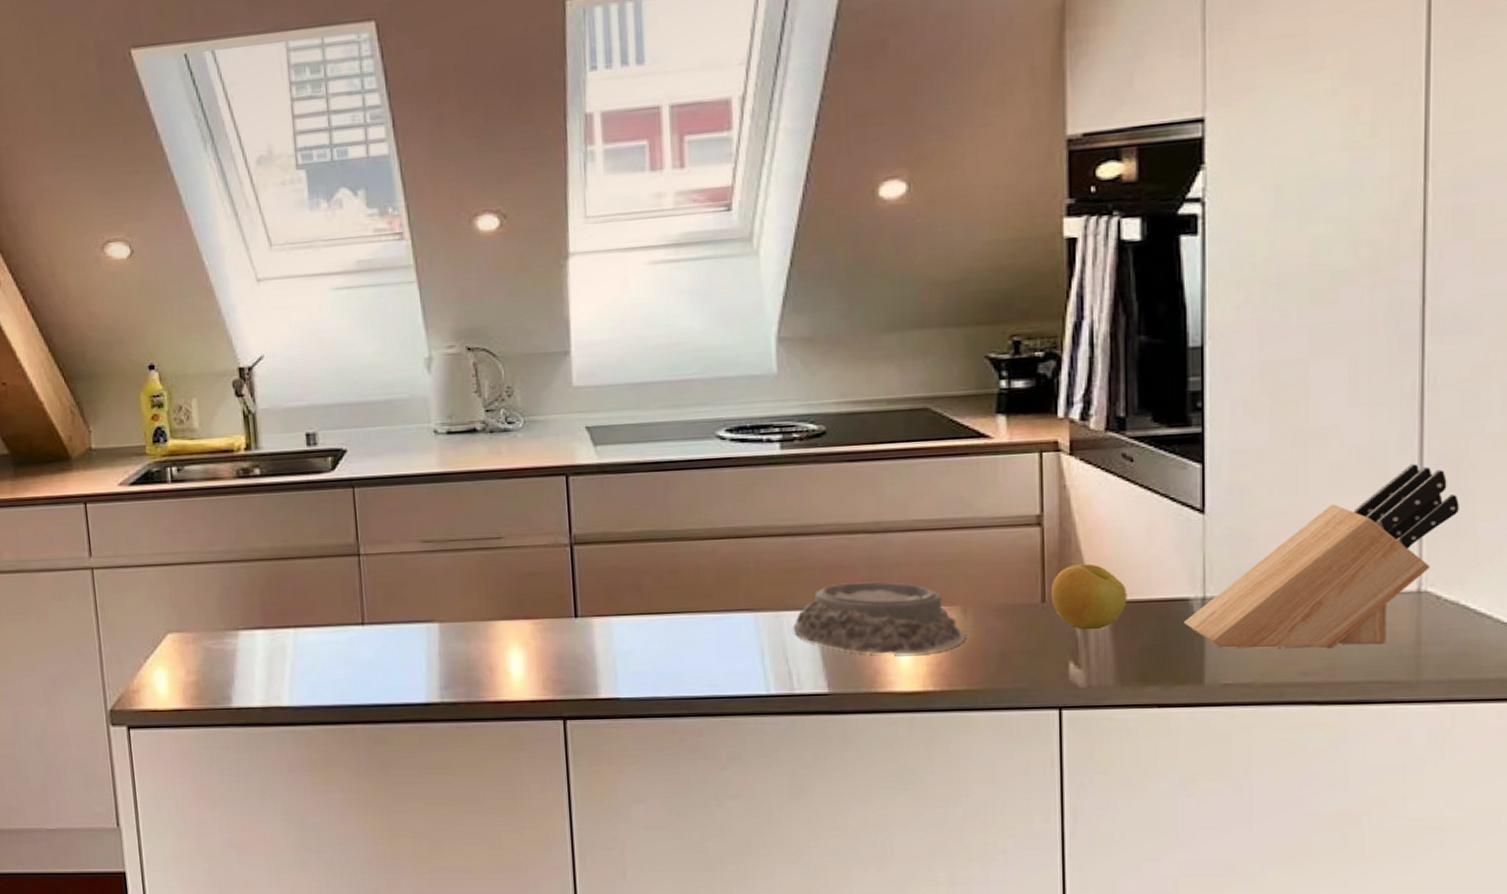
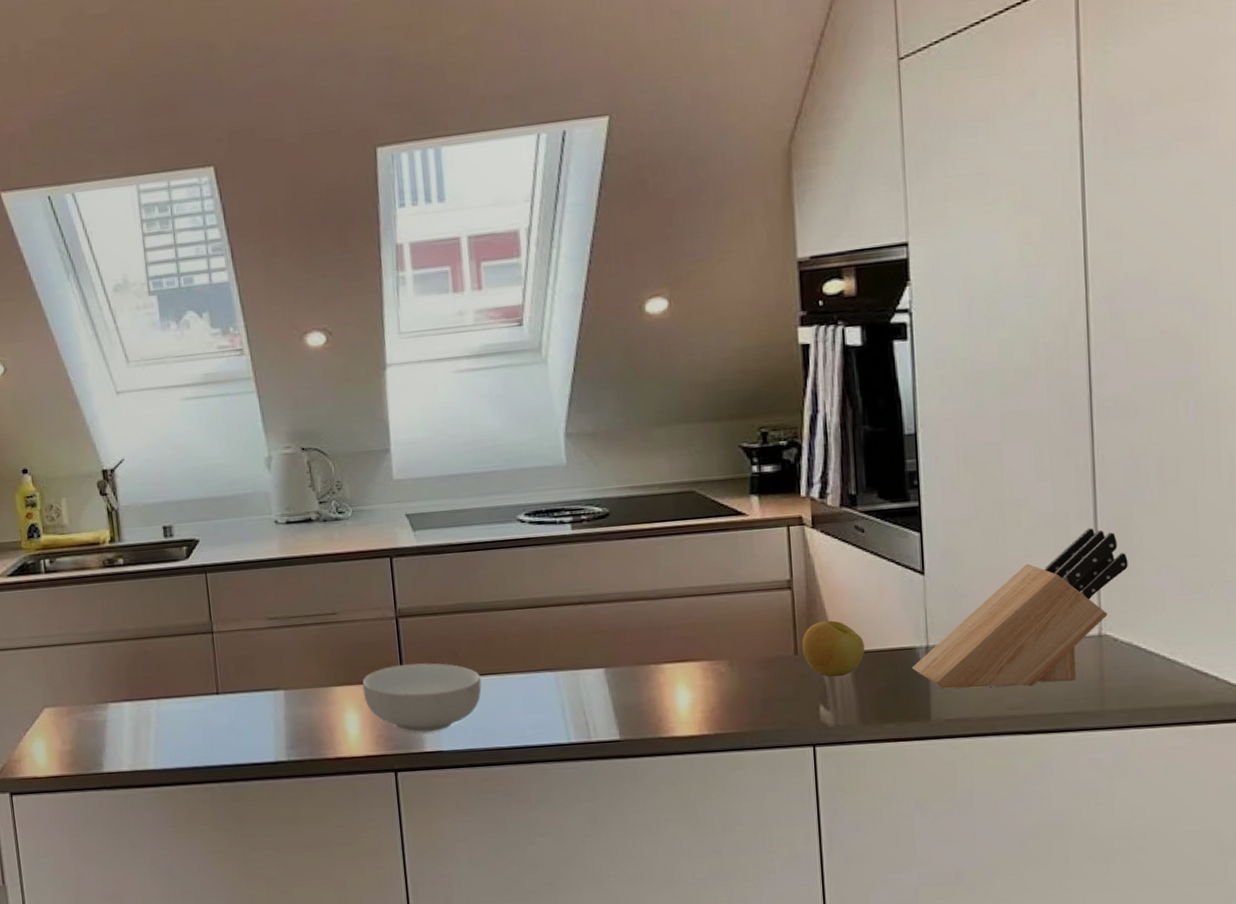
cereal bowl: none [529,596,667,676] -> present [362,662,482,733]
mortar: present [792,581,965,655] -> none [588,641,733,705]

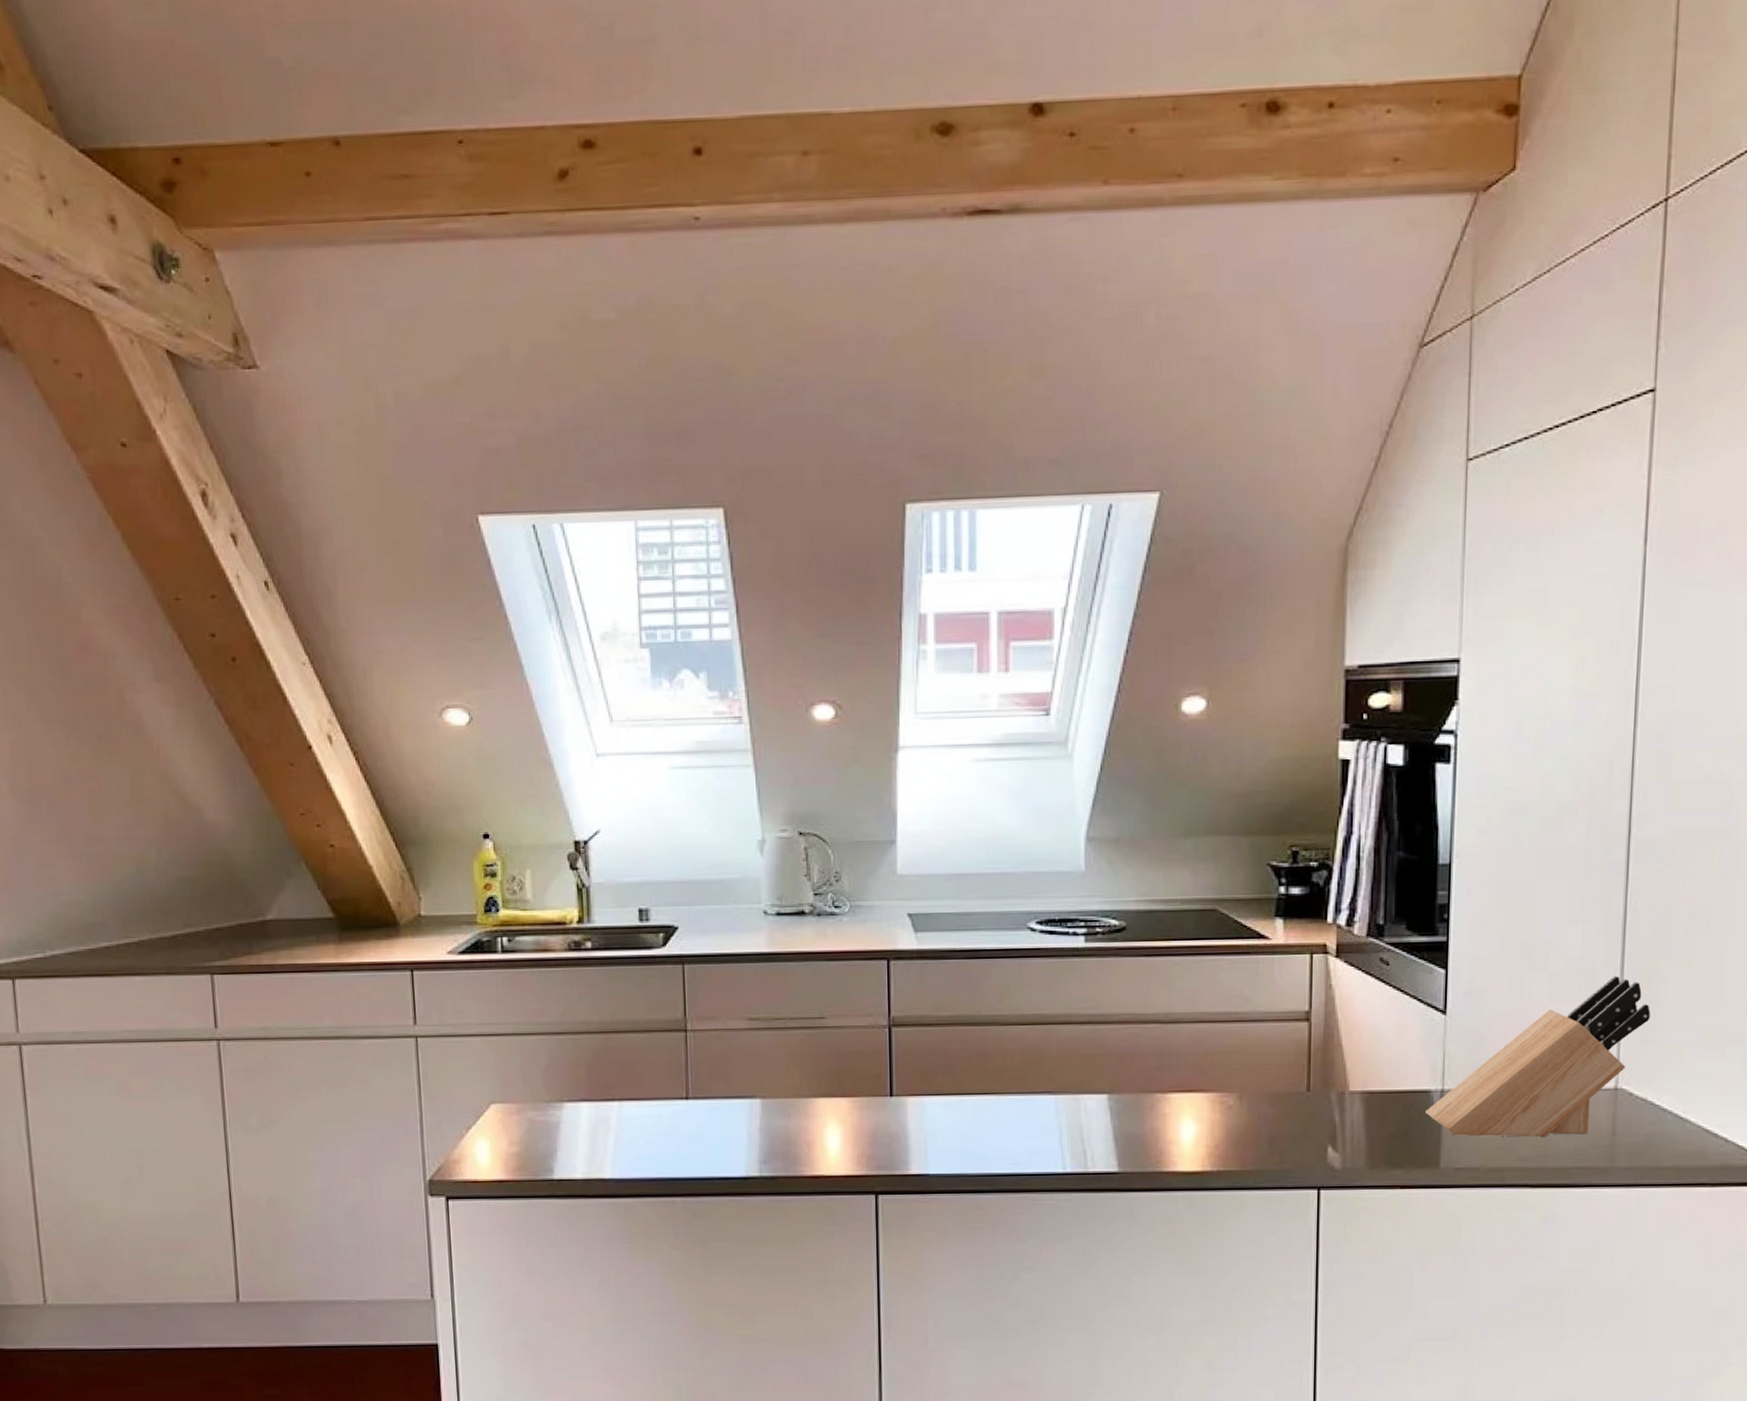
cereal bowl: present [362,662,482,733] -> none [847,1077,976,1153]
apple: present [801,620,865,678] -> none [1314,1057,1379,1118]

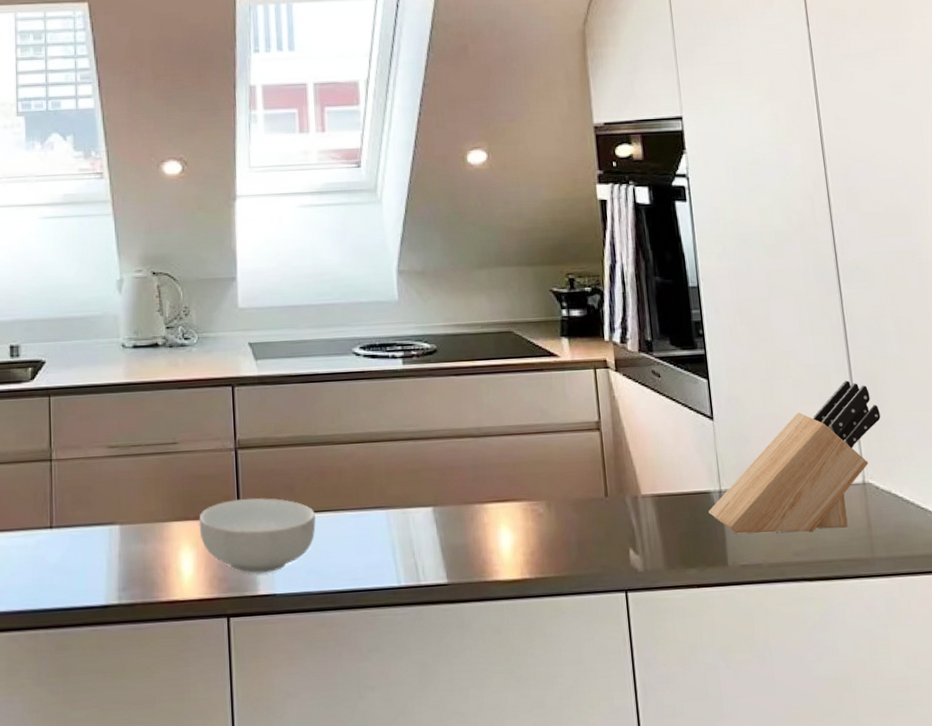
cereal bowl: none [847,1077,976,1153] -> present [199,497,316,574]

